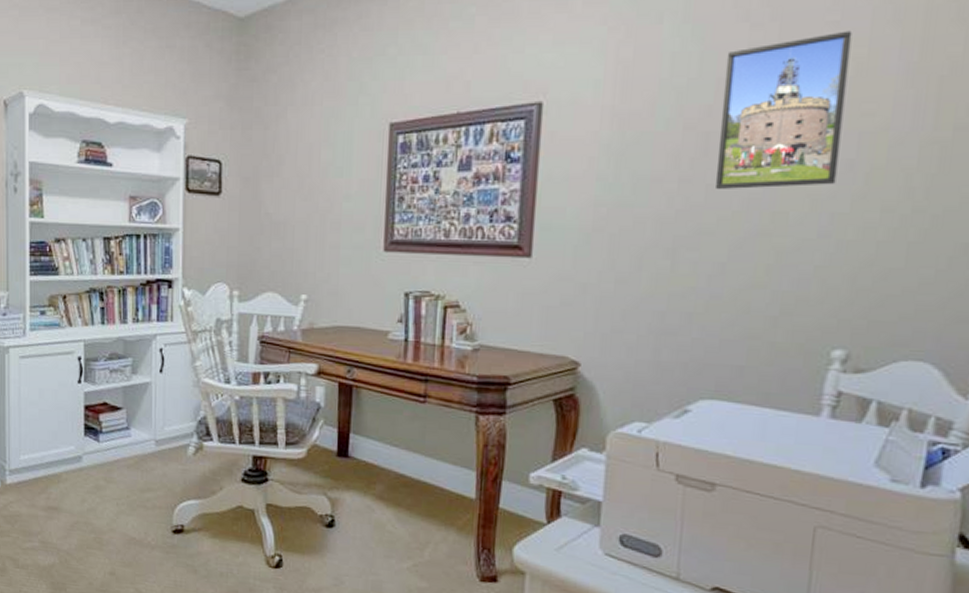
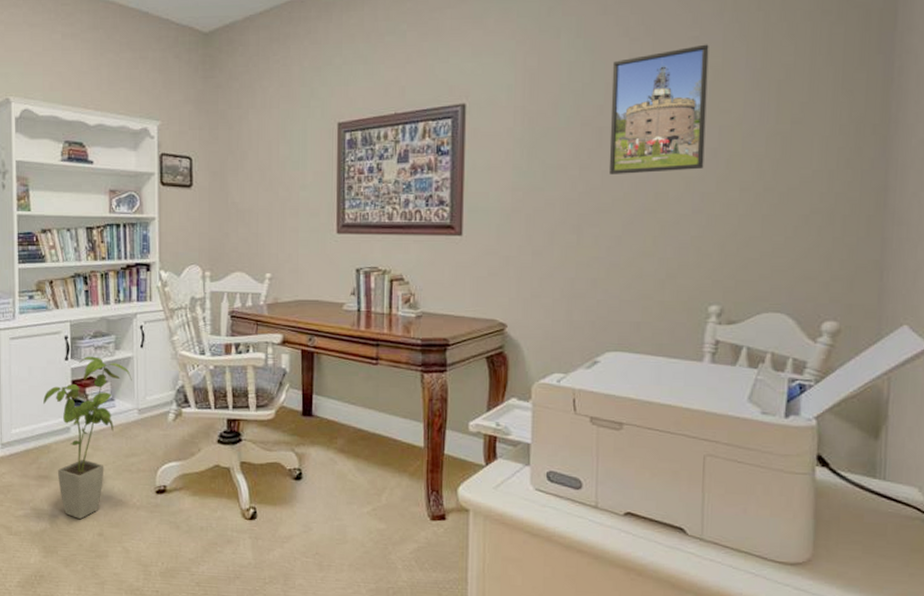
house plant: none [54,379,150,556] -> present [43,356,132,519]

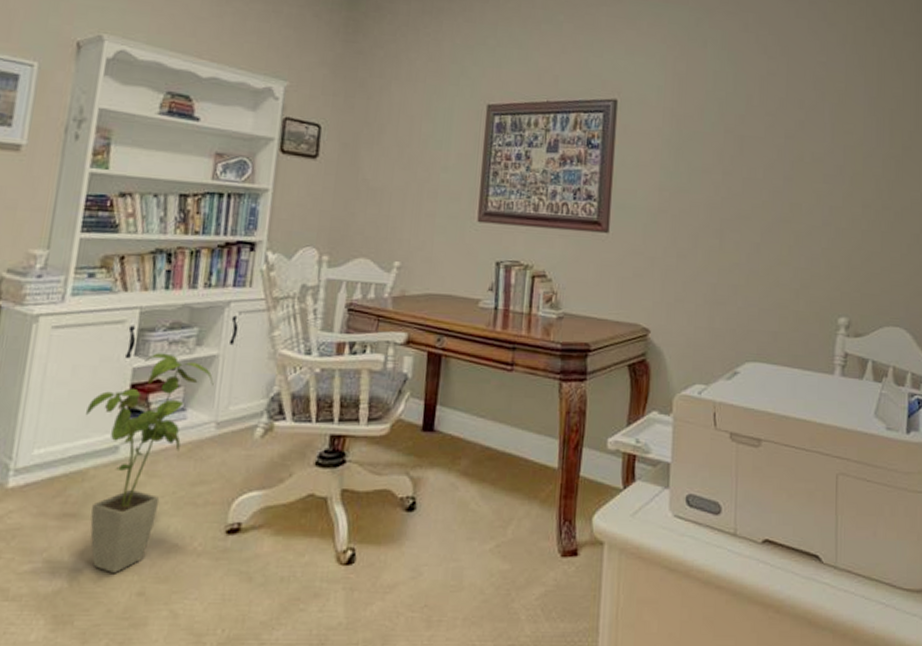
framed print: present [608,44,709,174] -> none [749,69,834,184]

